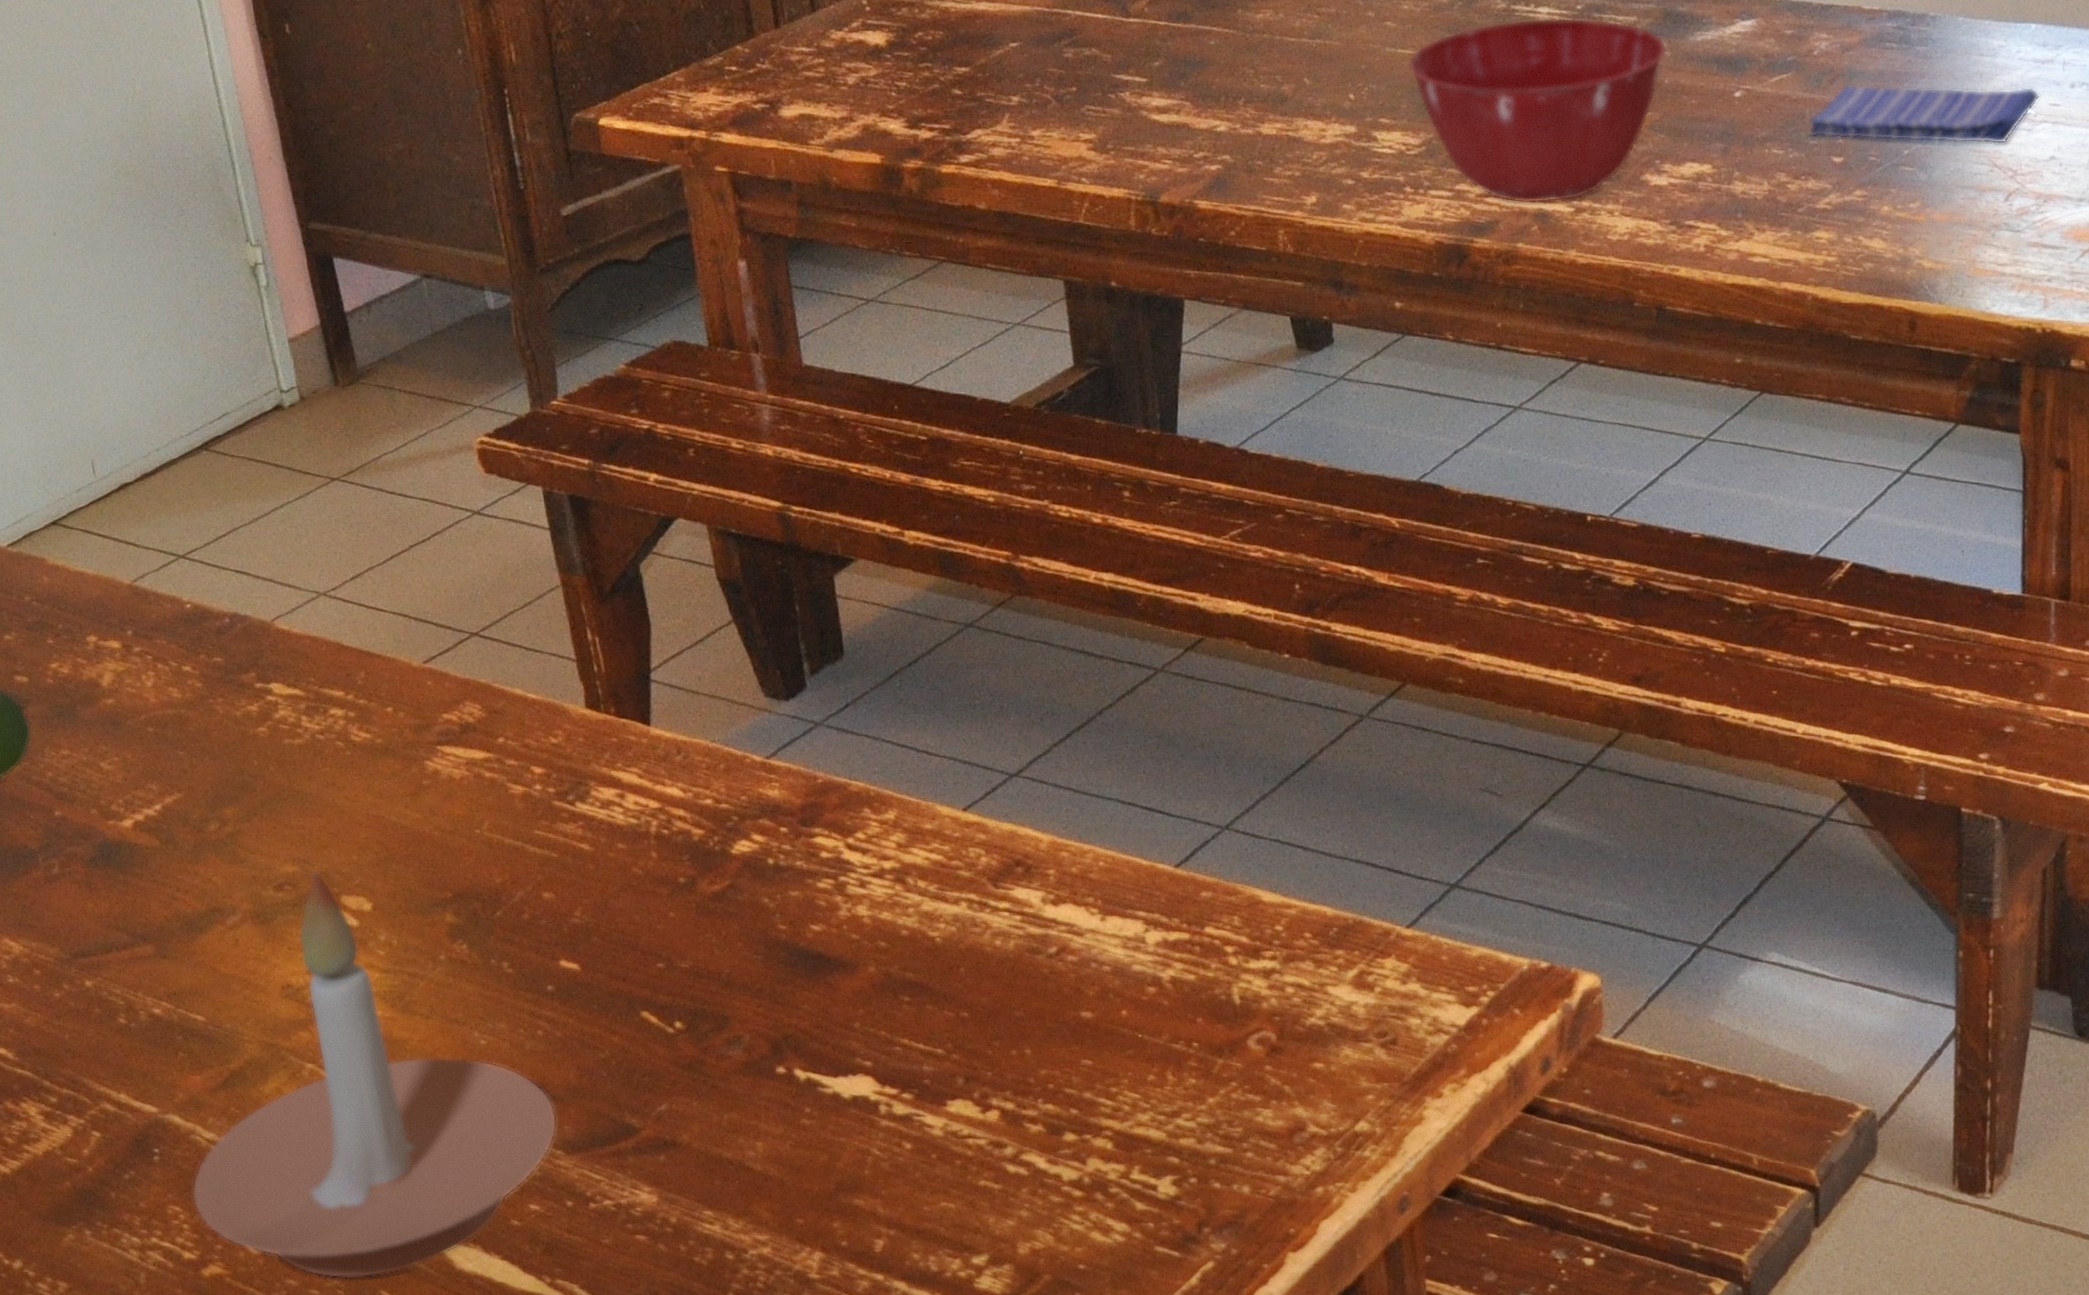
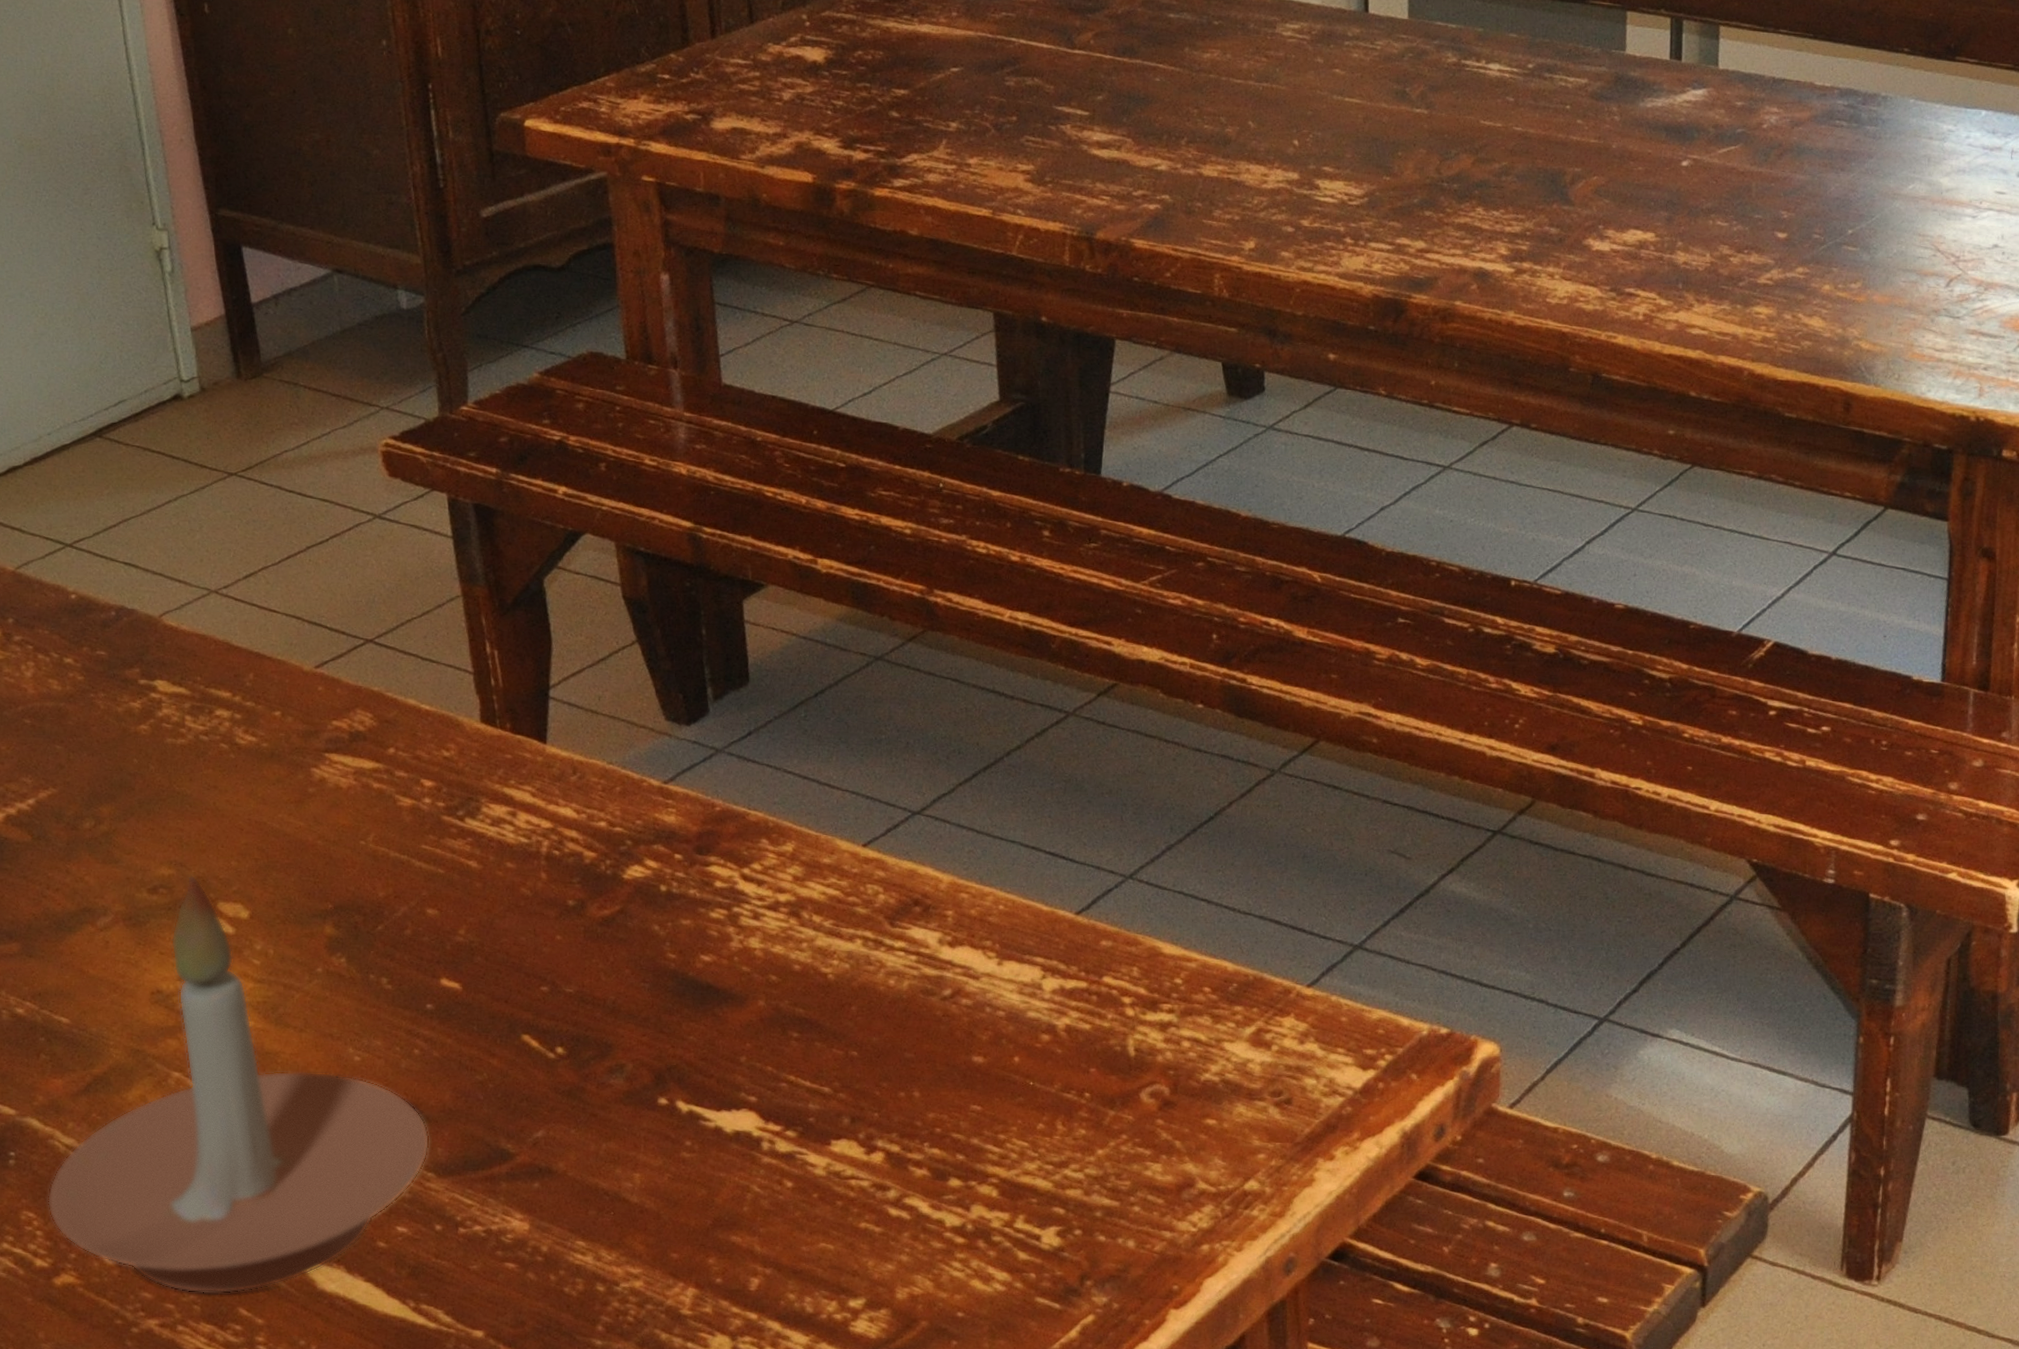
mixing bowl: present [1407,17,1668,204] -> none [1354,74,1617,263]
dish towel: present [1808,84,2040,145] -> none [1753,159,1987,230]

